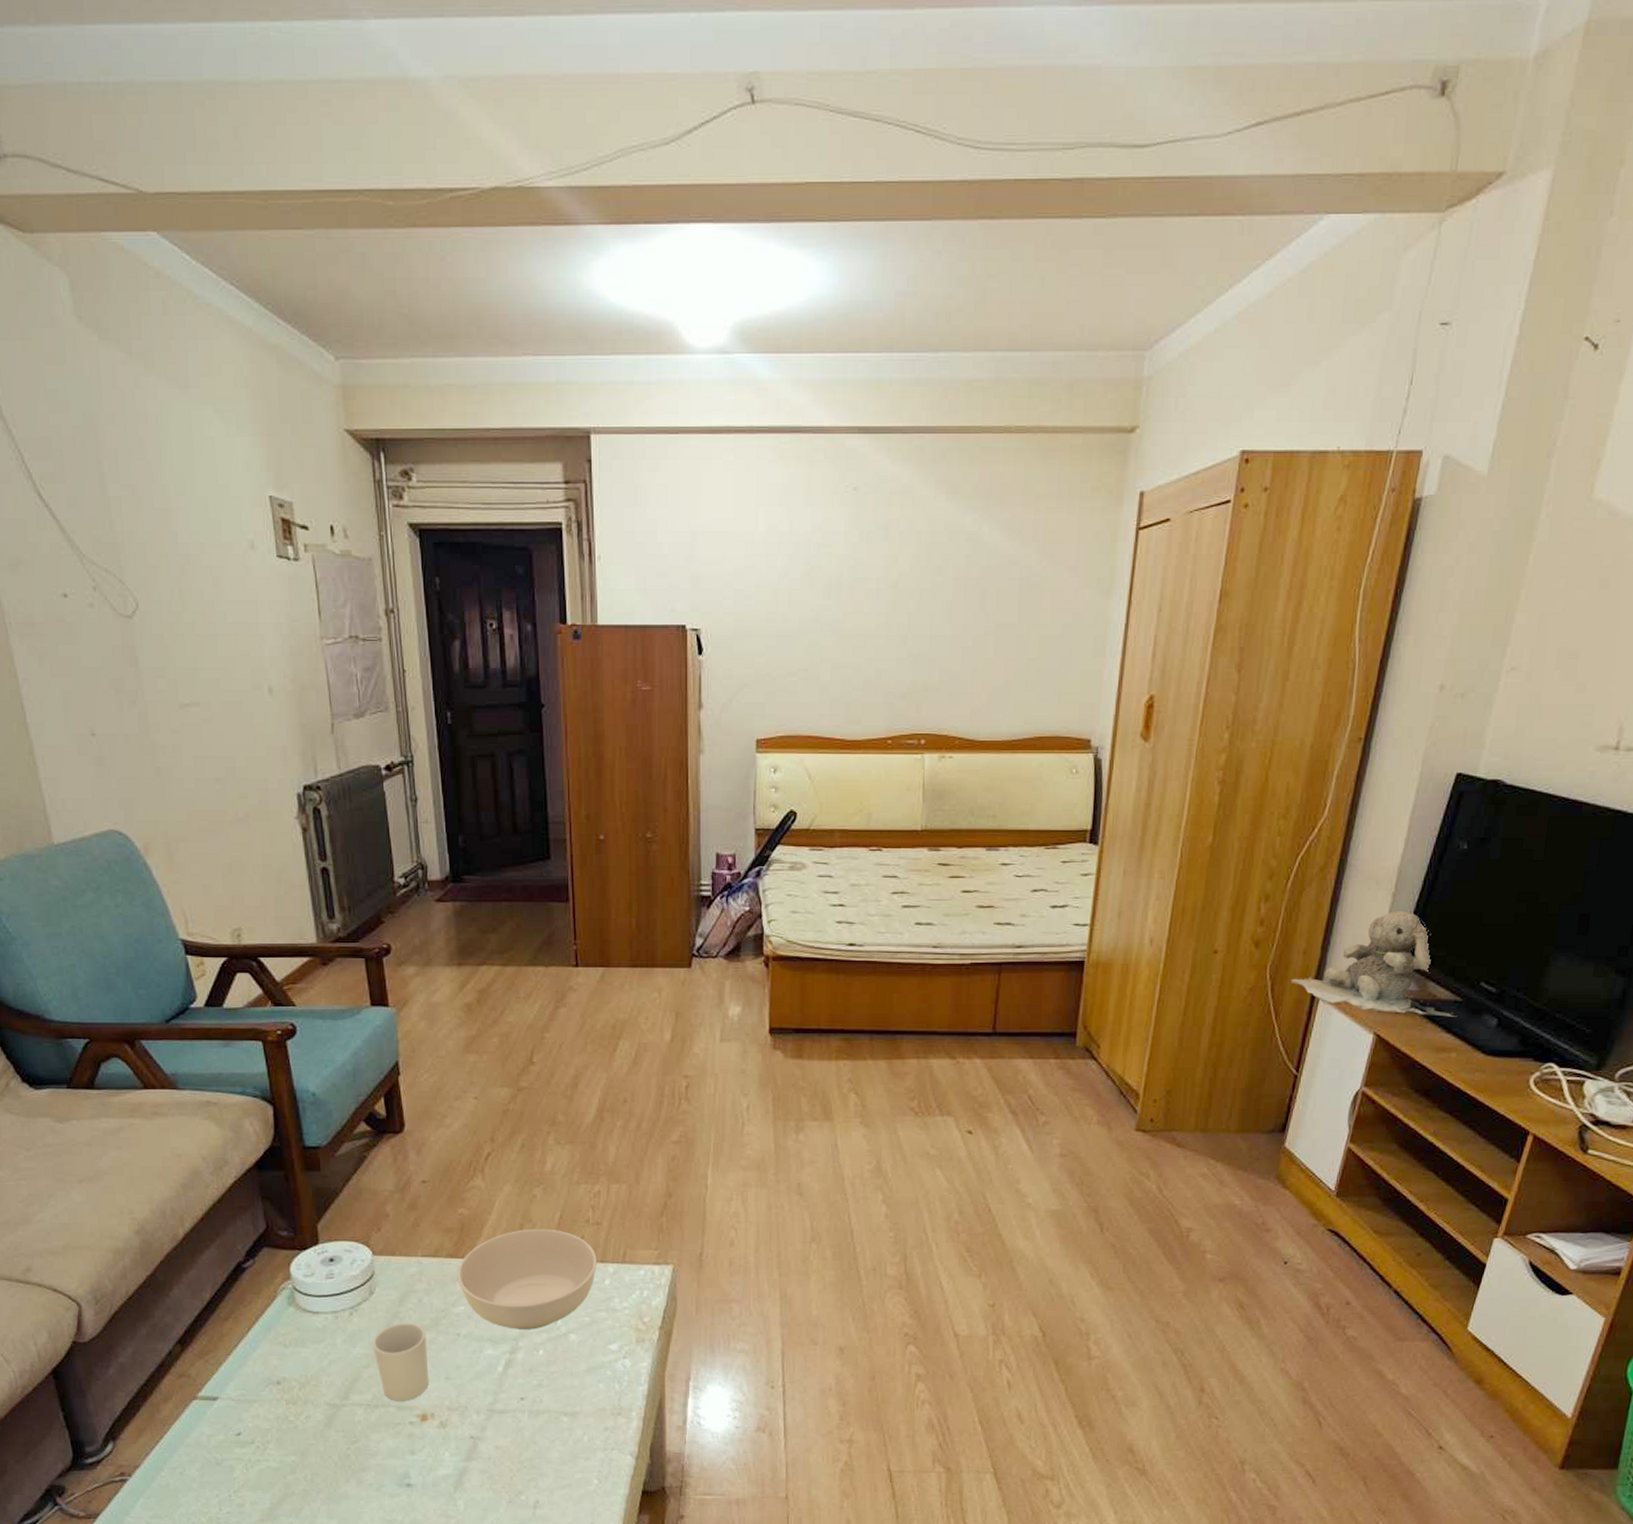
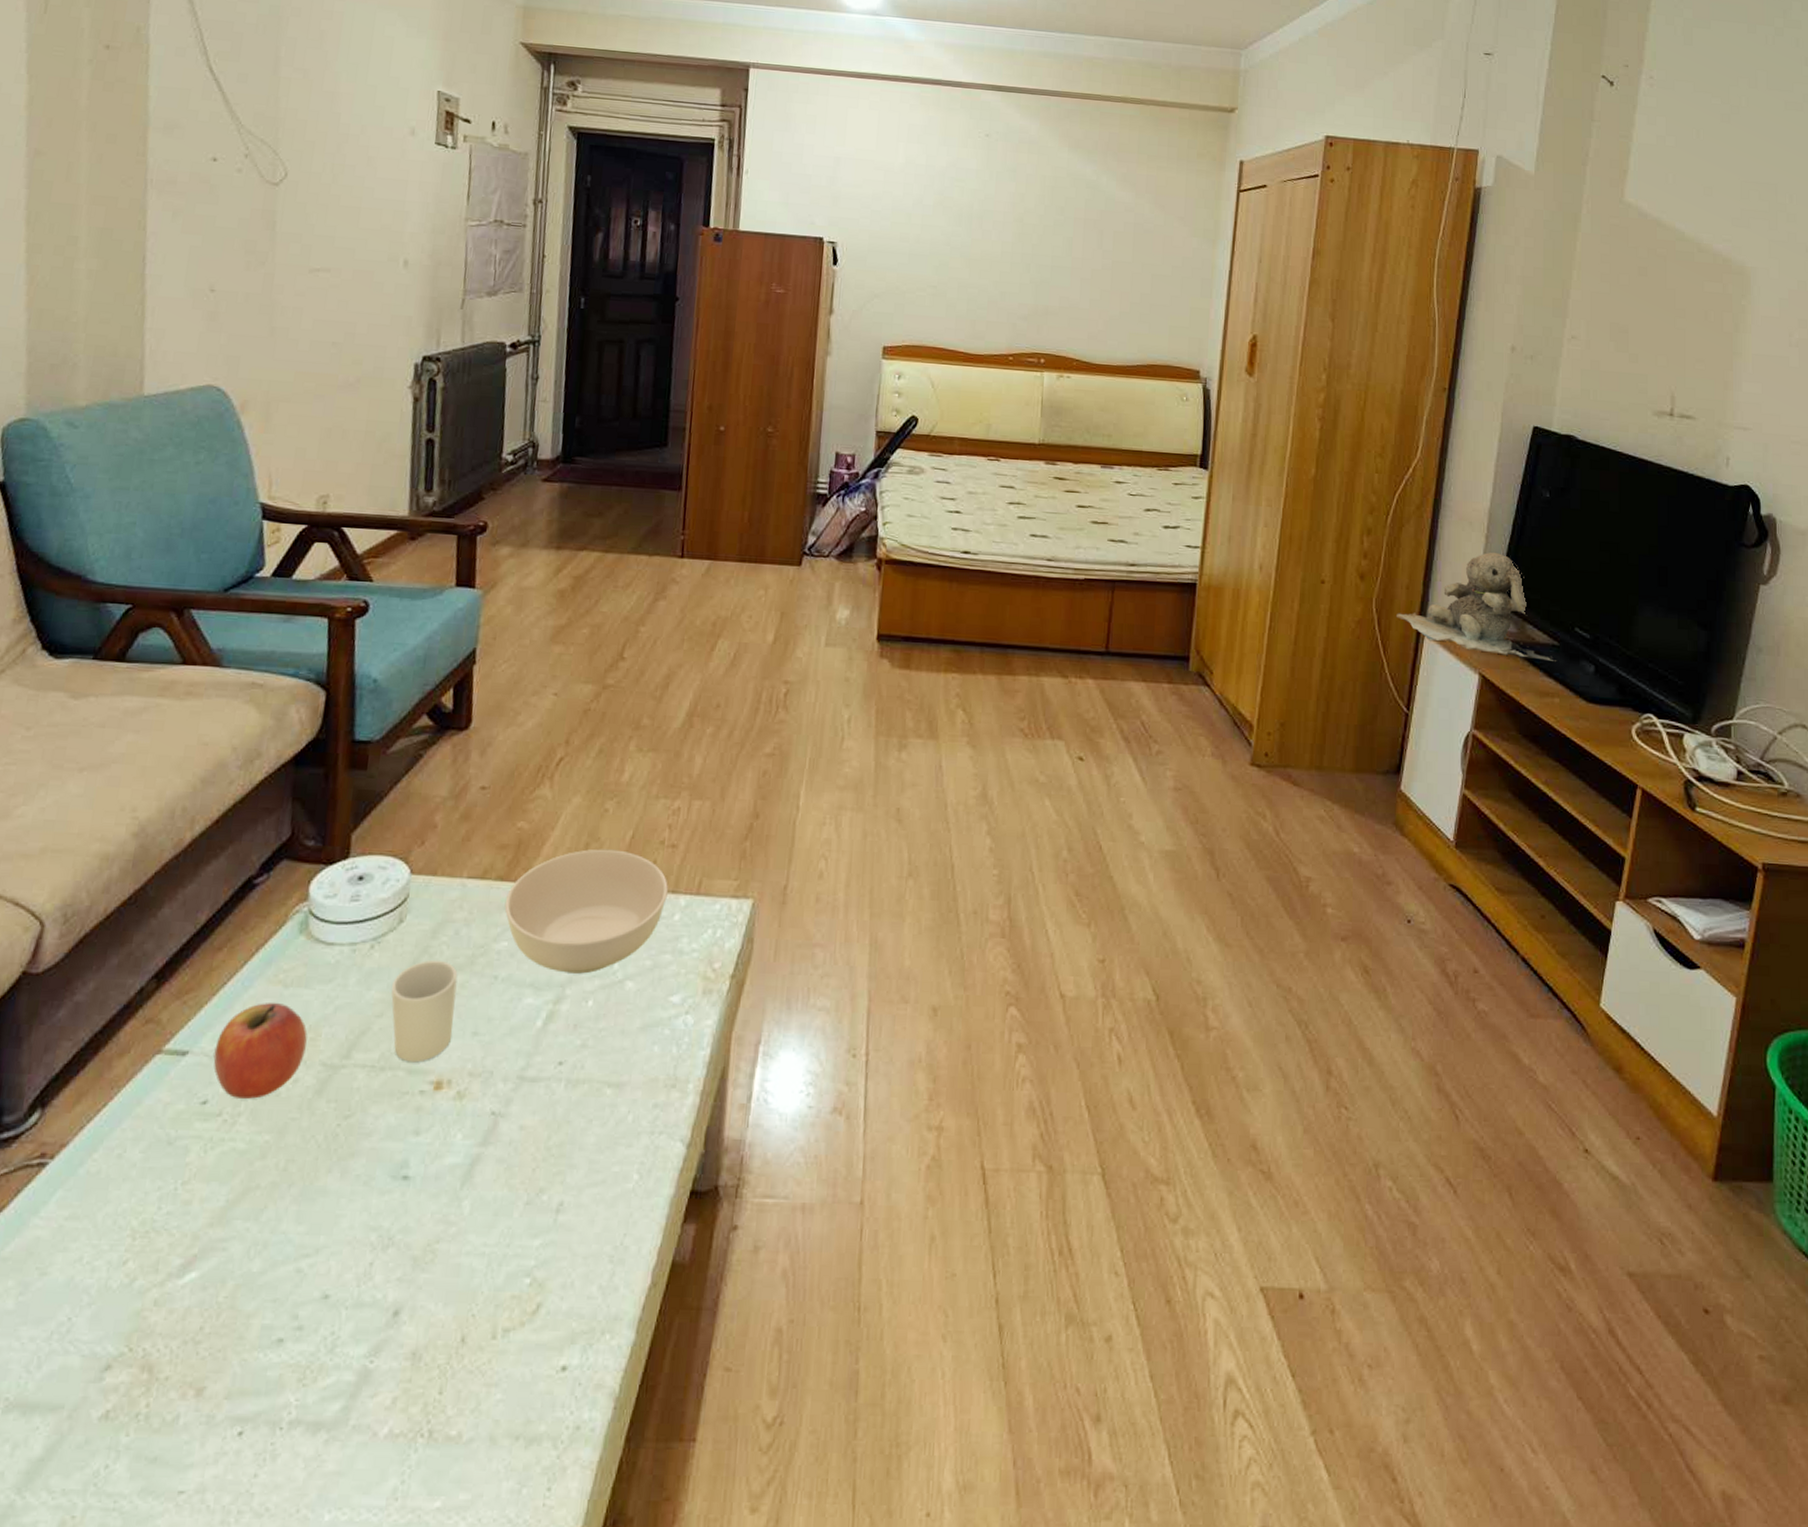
apple: none [238,1359,311,1431] -> present [213,1003,307,1099]

